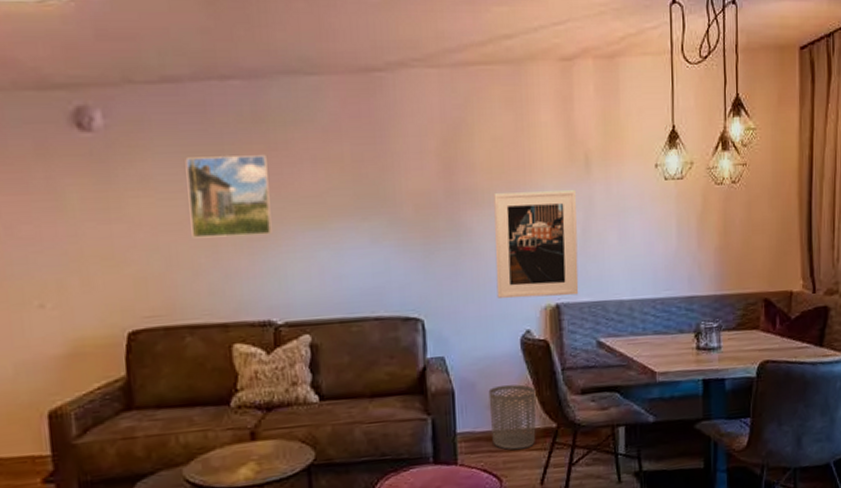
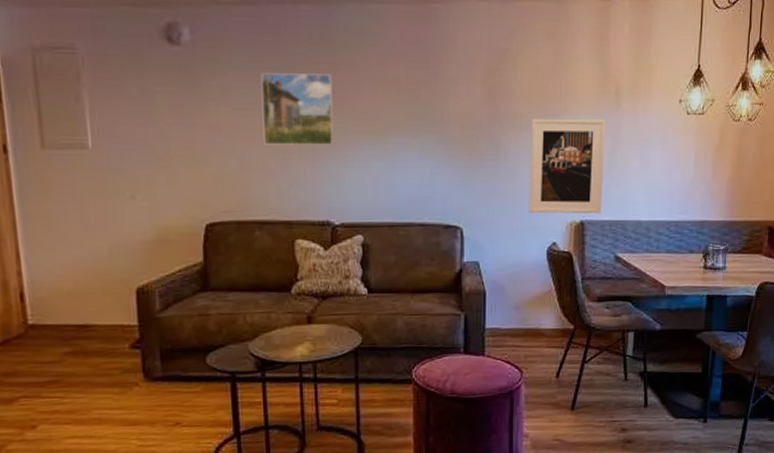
waste bin: present [488,384,537,450] -> none [515,290,557,346]

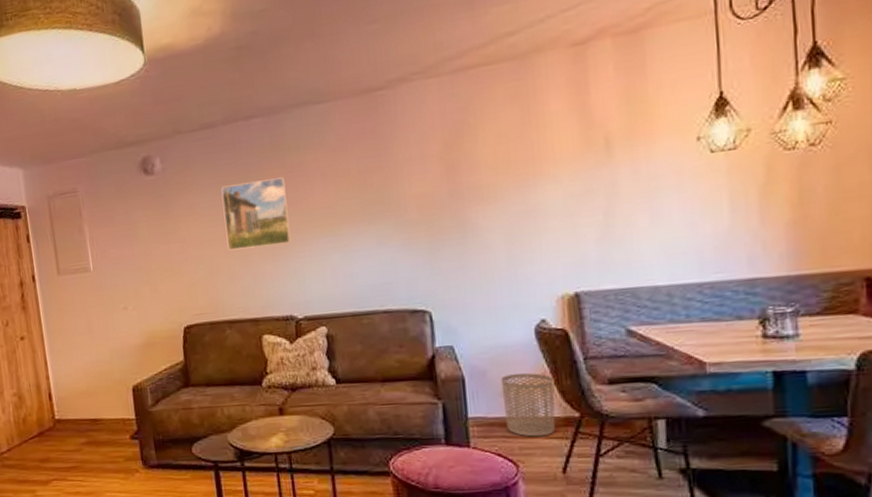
waste bin: none [515,290,557,346] -> present [501,373,556,437]
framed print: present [529,119,606,214] -> none [500,176,602,289]

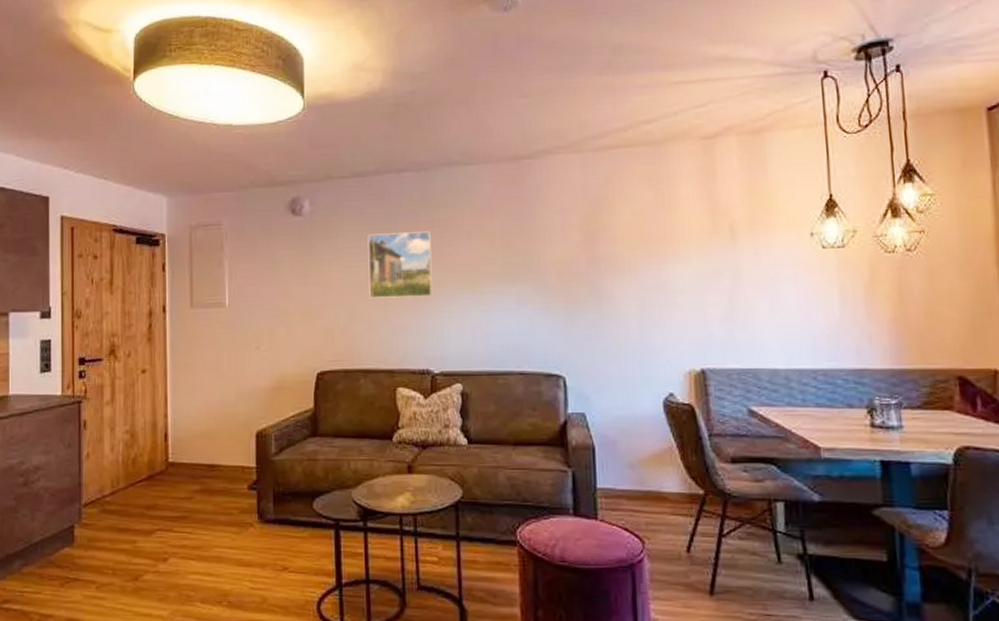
waste bin: present [501,373,556,437] -> none [630,446,681,512]

